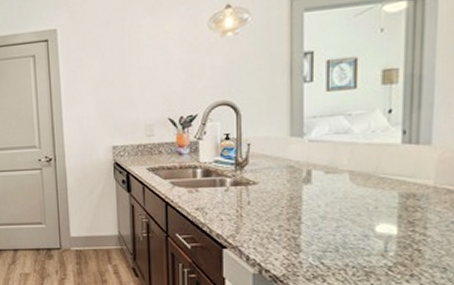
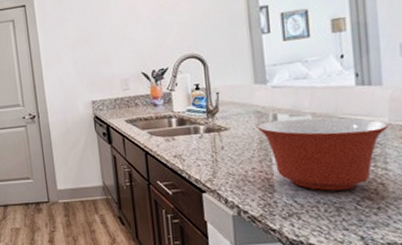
mixing bowl: none [288,176,432,254] -> present [257,117,388,191]

